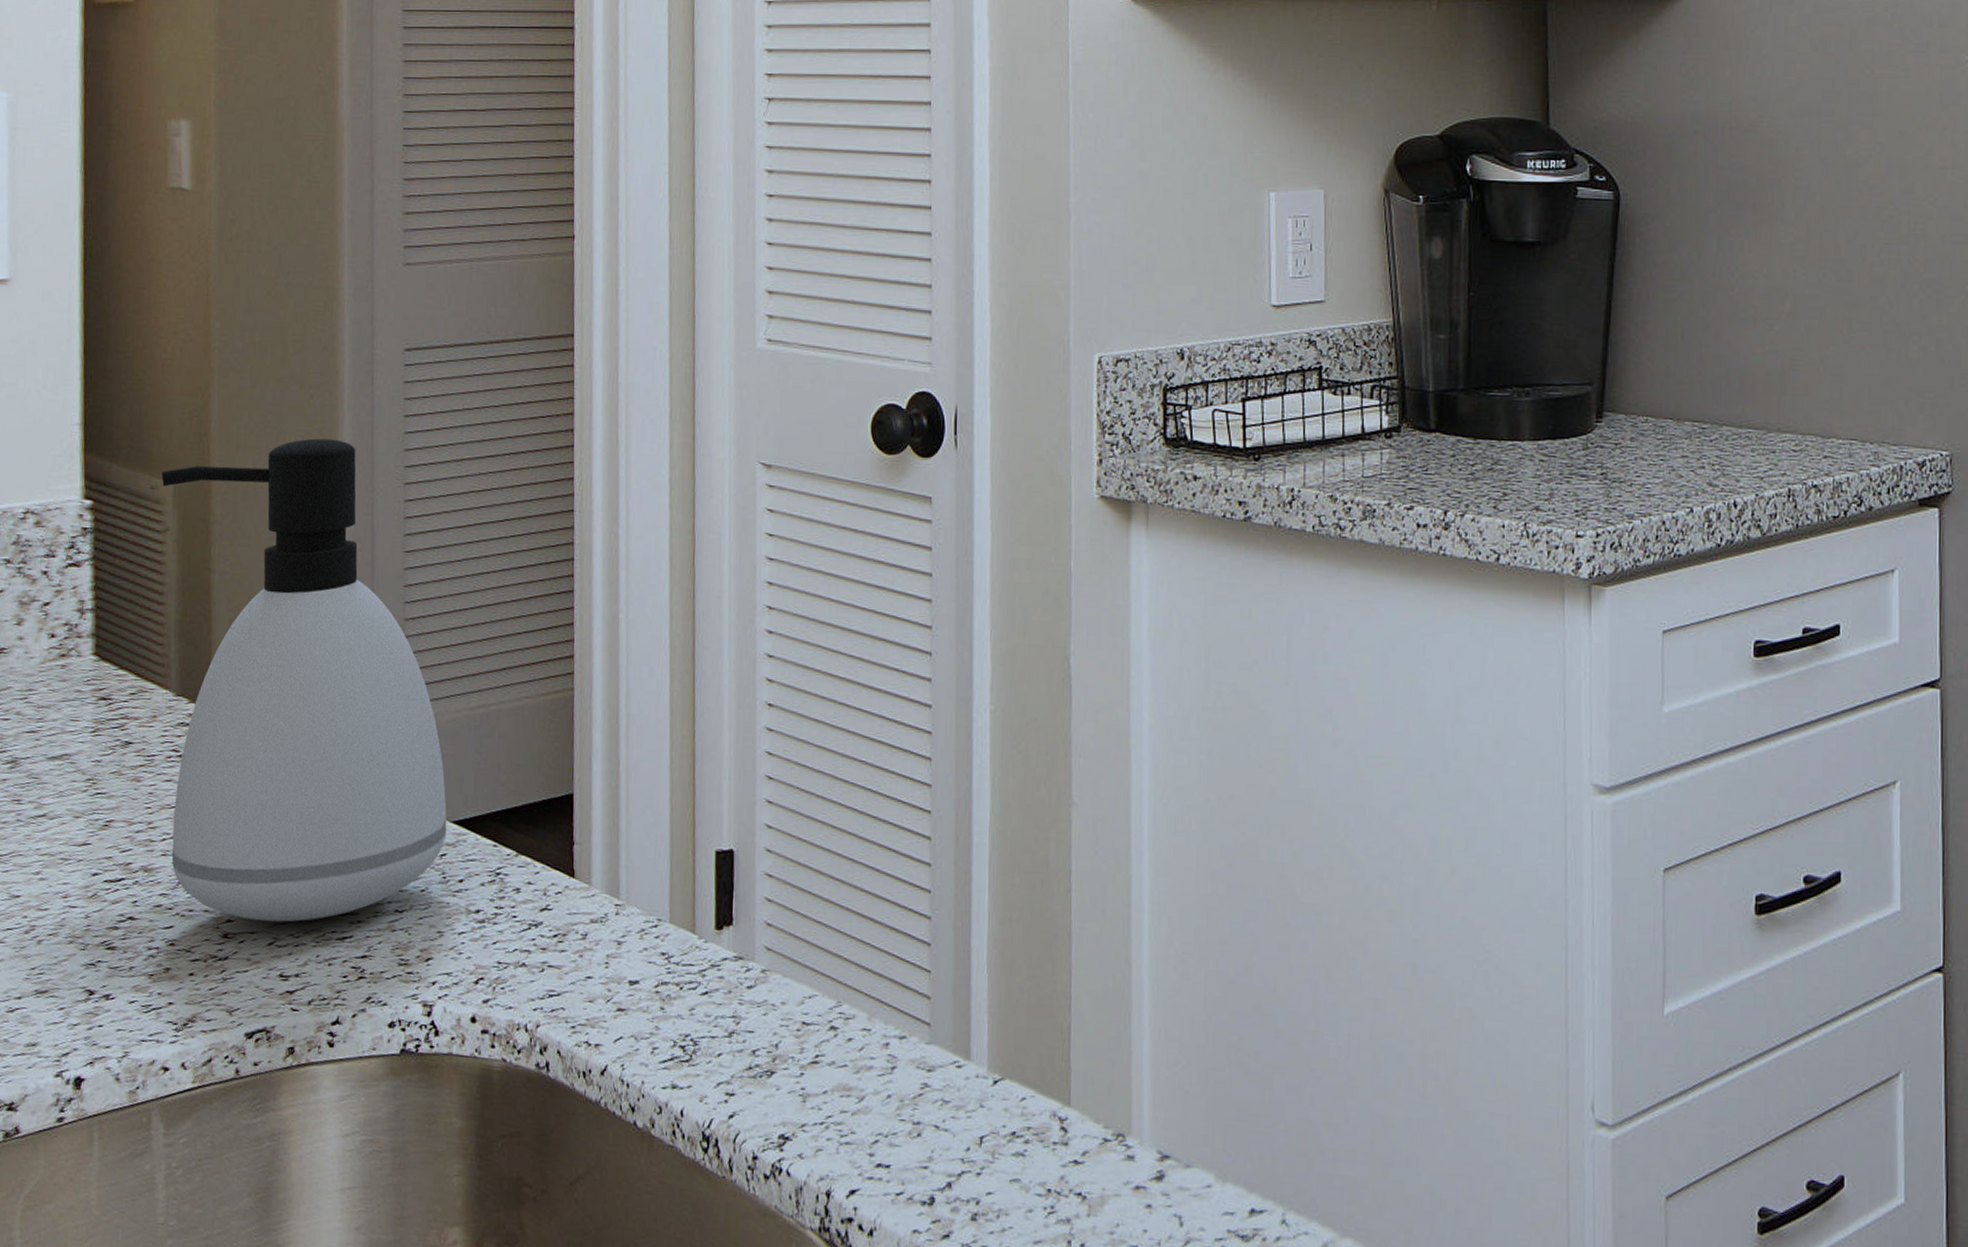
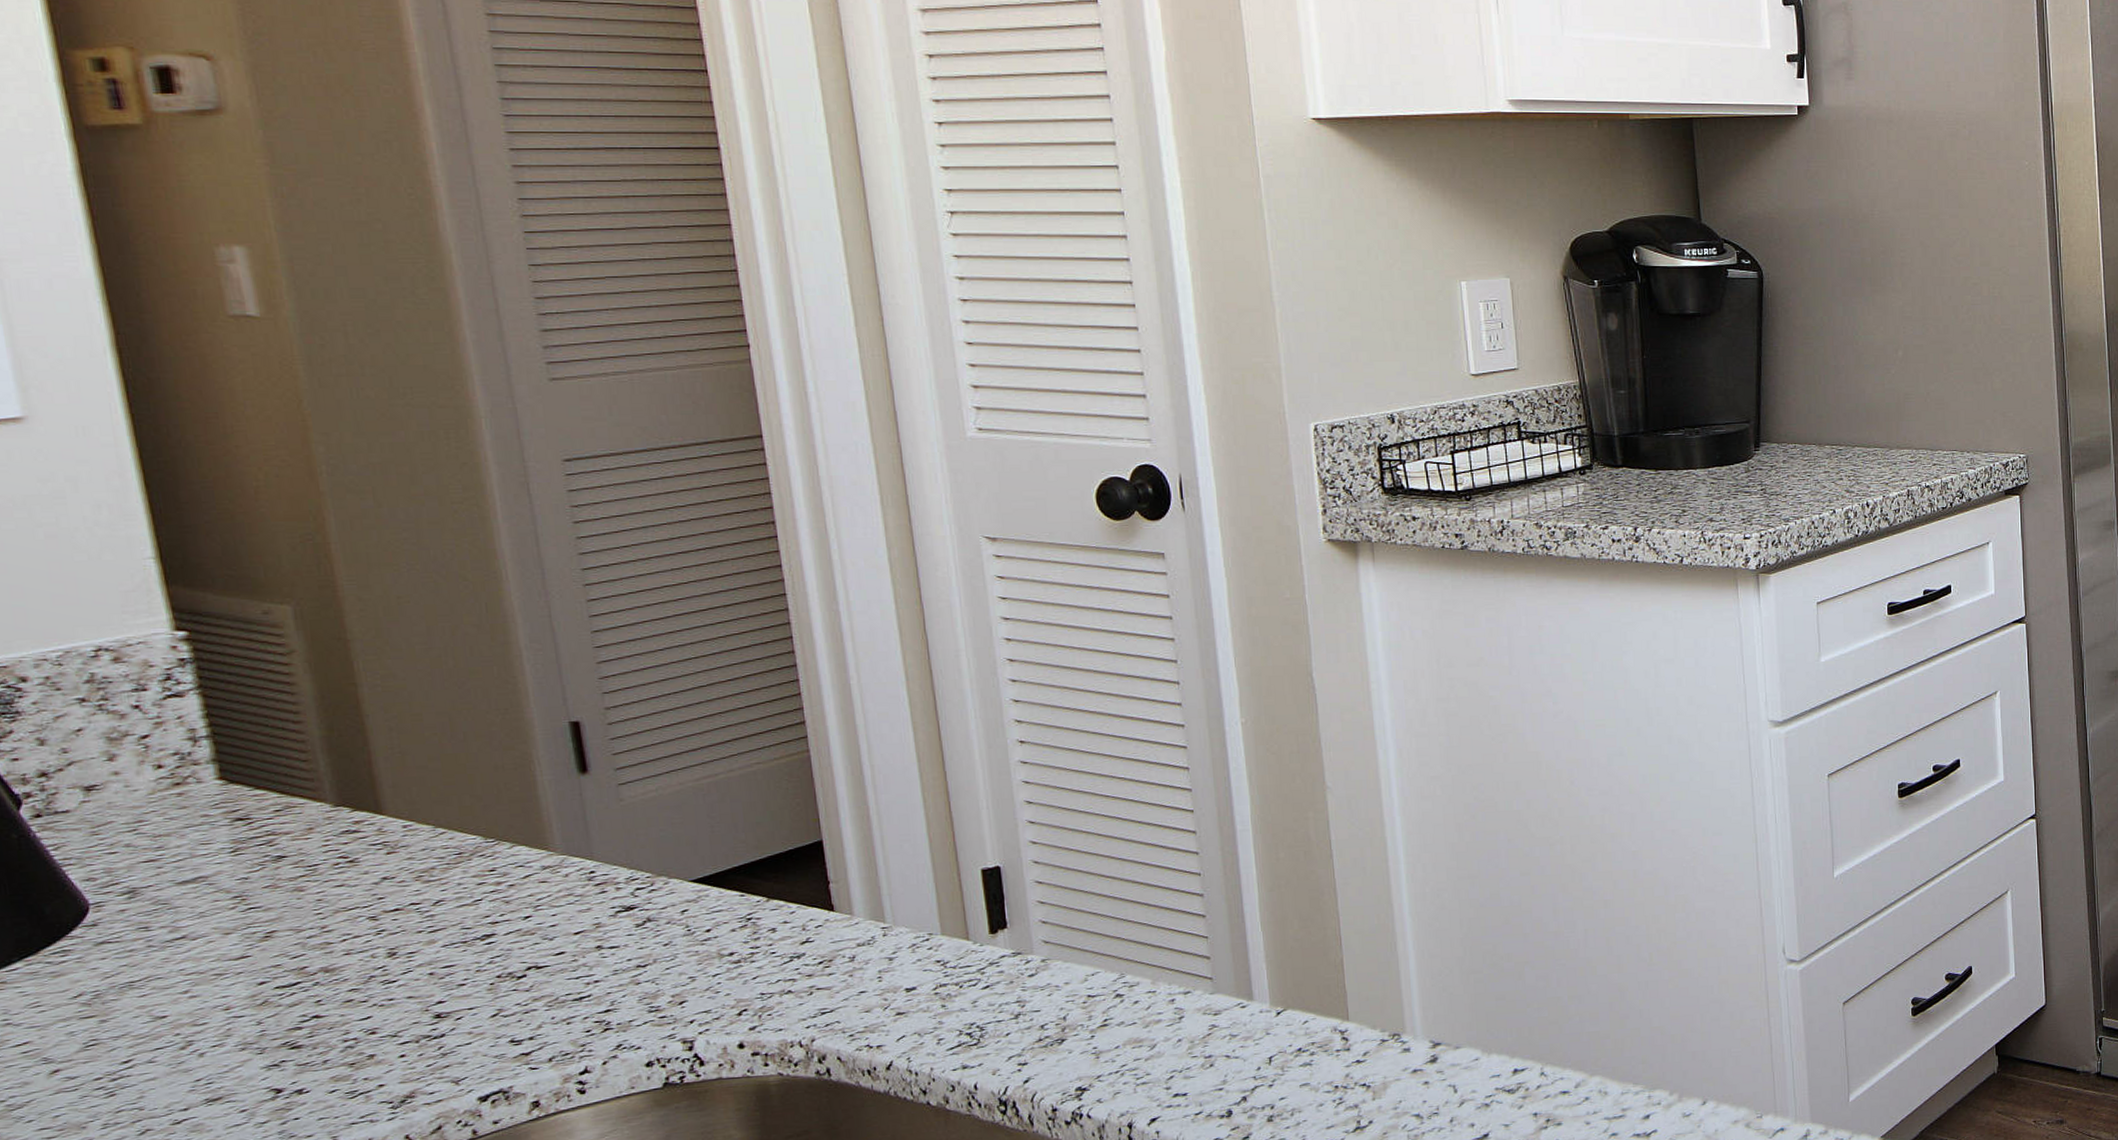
soap dispenser: present [161,438,447,922] -> none [275,550,686,998]

